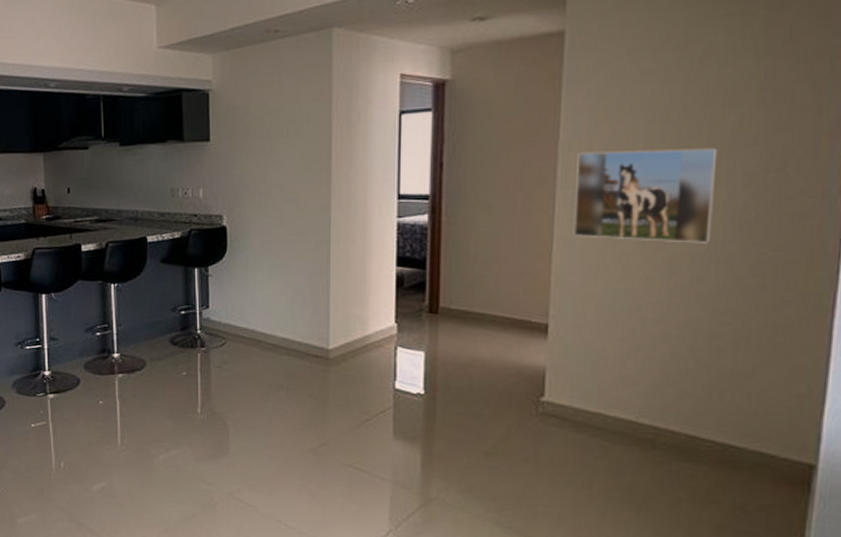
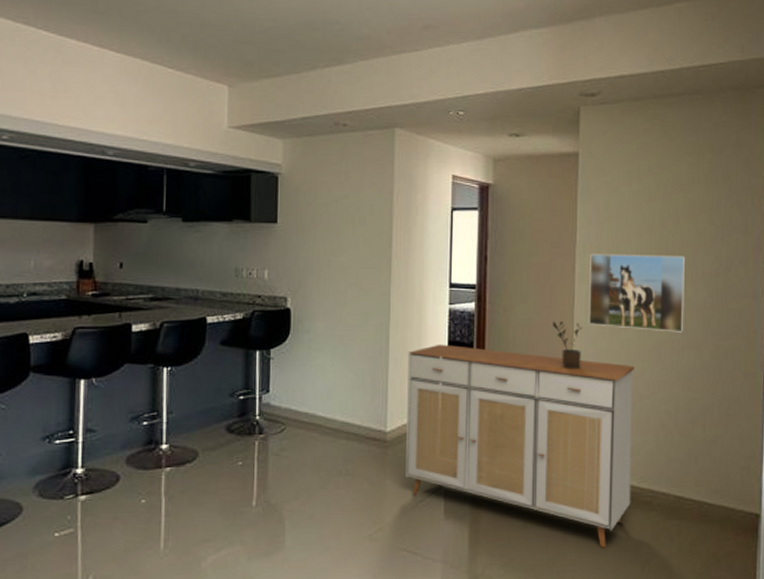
sideboard: none [350,260,636,484] -> present [406,344,635,547]
potted plant: none [524,233,565,288] -> present [552,321,583,370]

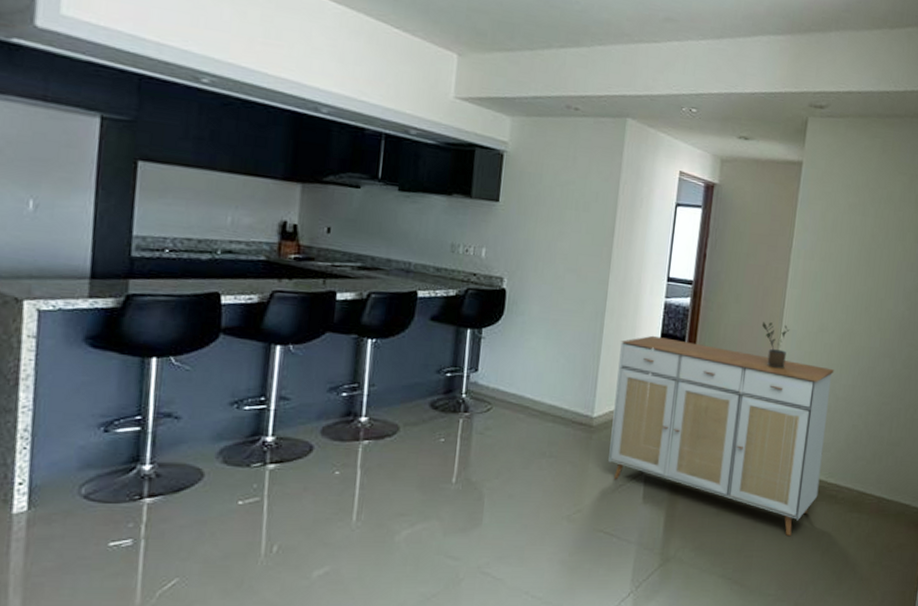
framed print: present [588,253,686,333] -> none [795,260,891,341]

